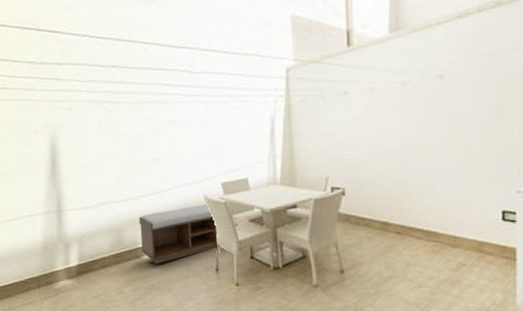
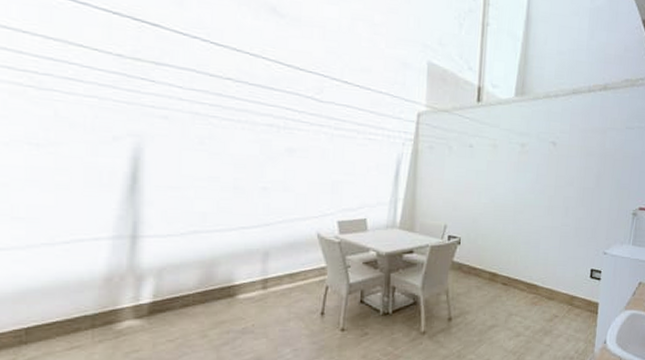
bench: present [139,204,219,265] -> none [235,242,327,305]

